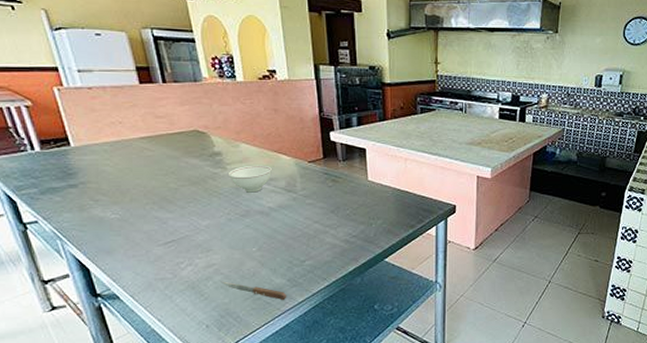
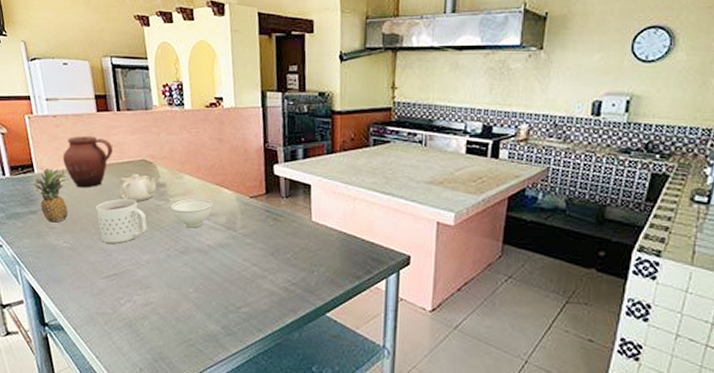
fruit: none [67,141,114,195] -> present [31,168,68,222]
jug: none [103,107,161,160] -> present [62,135,113,188]
mug: none [145,169,204,211] -> present [95,199,147,243]
teapot: none [169,144,211,171] -> present [118,174,157,202]
kitchen knife: present [221,281,287,301] -> none [156,322,221,350]

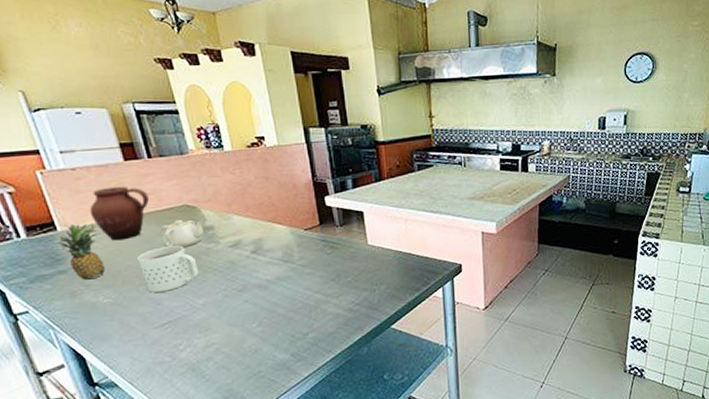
bowl: present [170,198,213,228] -> none [221,236,267,266]

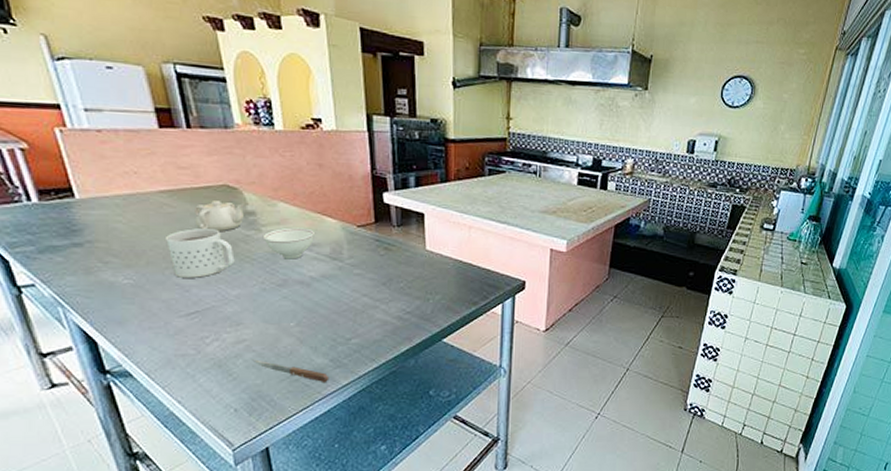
fruit: present [54,223,105,280] -> none [71,192,127,256]
jug: present [89,186,149,241] -> none [114,155,184,216]
bowl: none [221,236,267,266] -> present [262,227,314,259]
kitchen knife: none [221,360,292,377] -> present [252,359,330,384]

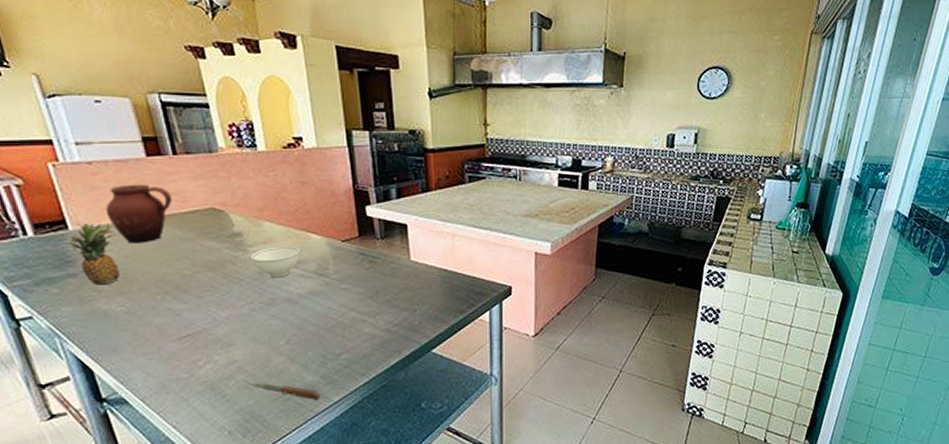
fruit: none [71,192,127,256] -> present [64,223,120,285]
jug: none [114,155,184,216] -> present [105,184,172,244]
mug: present [164,228,235,278] -> none [155,252,224,302]
teapot: present [193,201,244,232] -> none [182,224,231,255]

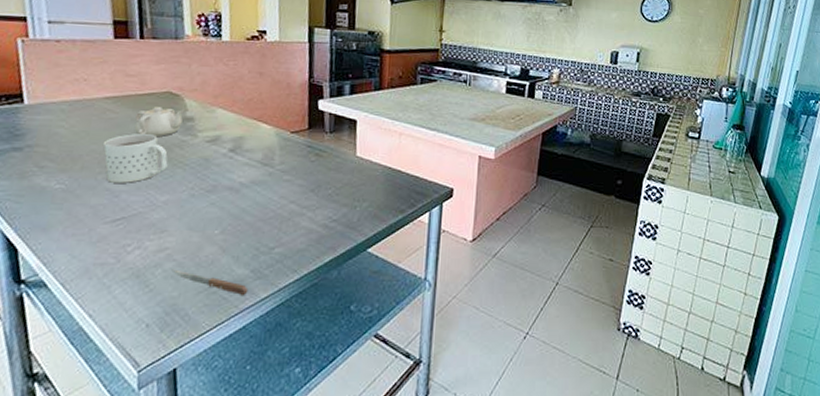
fruit: present [64,223,120,285] -> none [19,98,69,161]
jug: present [105,184,172,244] -> none [64,63,132,122]
mug: none [155,252,224,302] -> present [102,134,168,183]
teapot: none [182,224,231,255] -> present [134,107,184,138]
bowl: present [250,245,300,278] -> none [197,133,249,165]

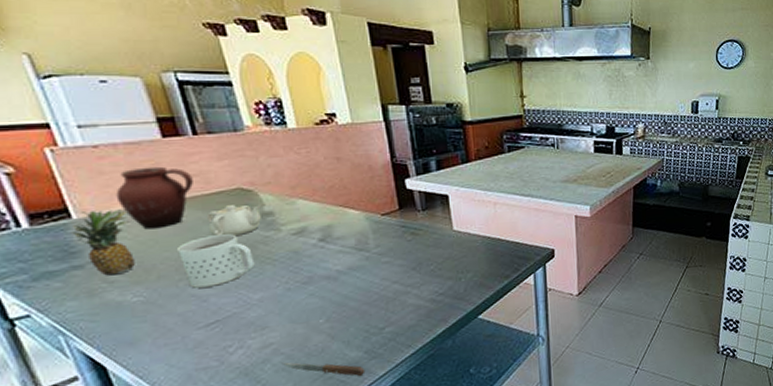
fruit: none [19,98,69,161] -> present [67,209,135,276]
jug: none [64,63,132,122] -> present [116,166,193,229]

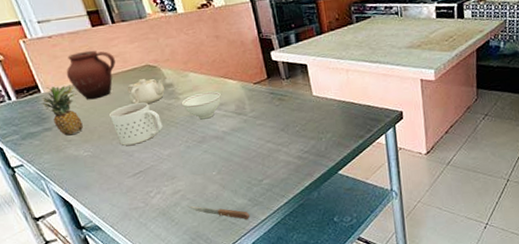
bowl: none [283,222,338,256] -> present [181,91,221,120]

